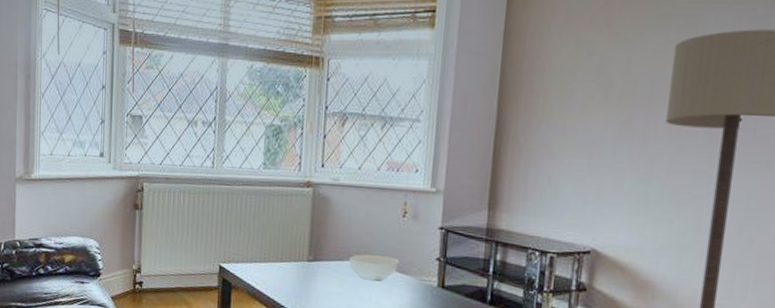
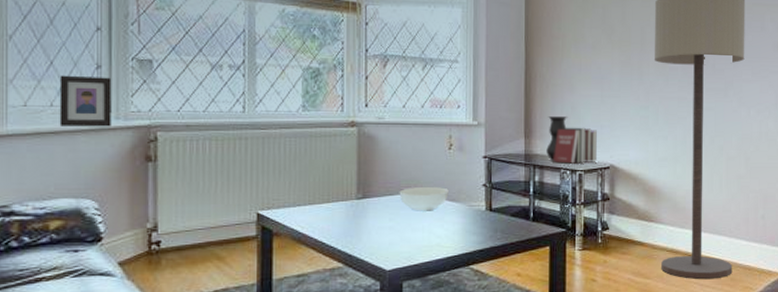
picture frame: none [74,128,112,176] -> present [59,75,112,127]
vase: none [512,187,543,239] -> present [546,116,568,161]
books: none [519,200,578,245] -> present [553,127,597,164]

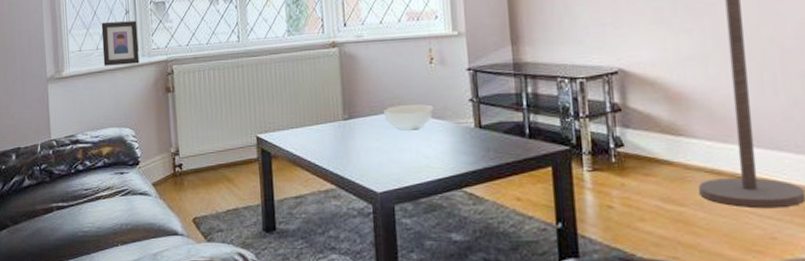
vase: present [546,116,568,161] -> none [536,17,561,69]
books: present [553,127,597,164] -> none [546,27,600,71]

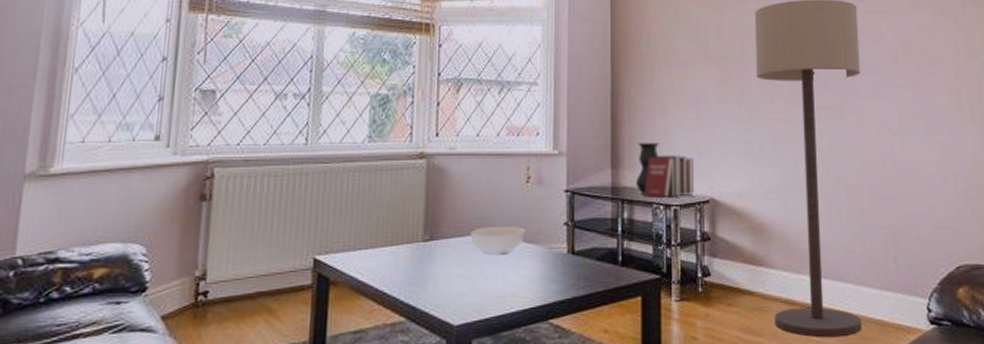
picture frame: present [101,20,139,66] -> none [115,108,173,164]
vase: none [536,17,561,69] -> present [636,143,660,195]
books: none [546,27,600,71] -> present [643,155,694,197]

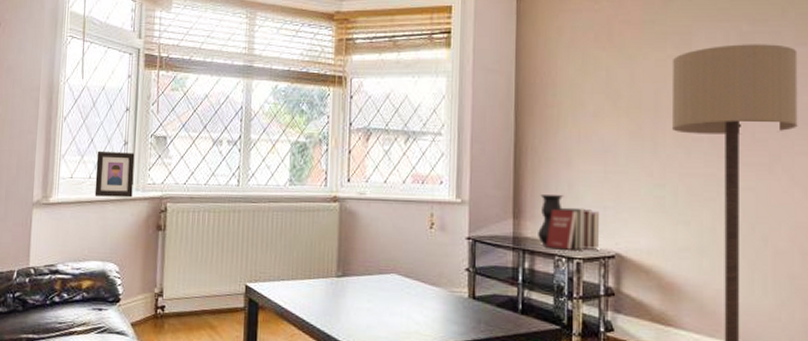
picture frame: none [115,108,173,164] -> present [94,150,135,198]
bowl: present [470,225,526,255] -> none [378,267,429,295]

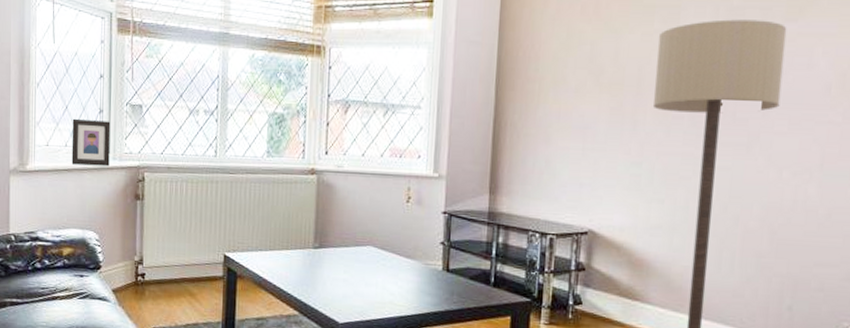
vase: present [538,195,564,246] -> none [513,171,541,221]
books: present [545,207,599,250] -> none [520,183,575,226]

